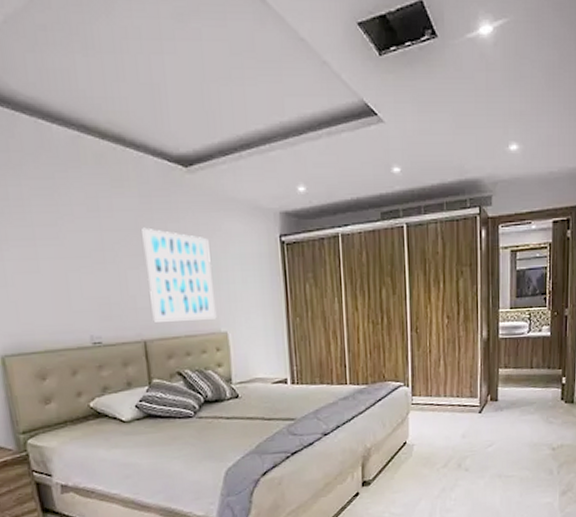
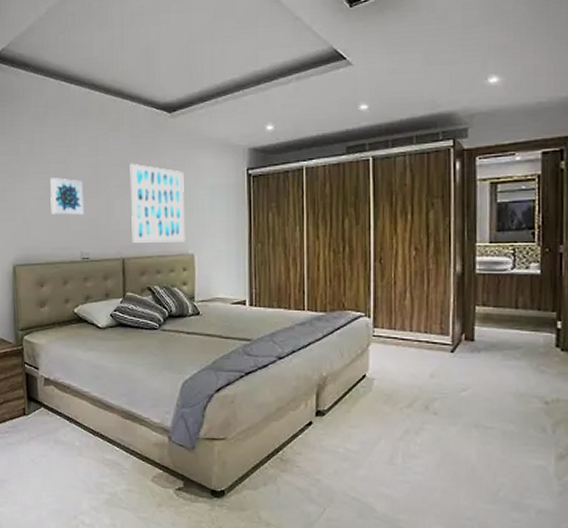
wall art: none [38,245,90,292] -> present [50,178,84,215]

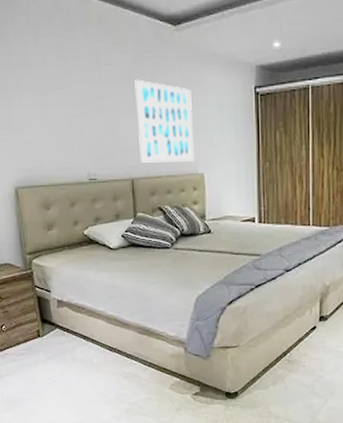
wall art: present [50,178,84,215] -> none [49,94,89,134]

